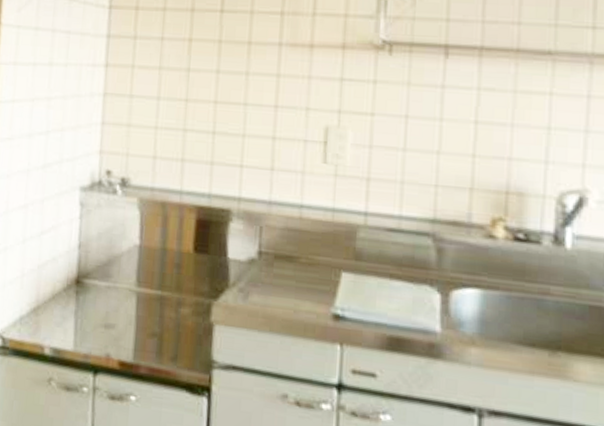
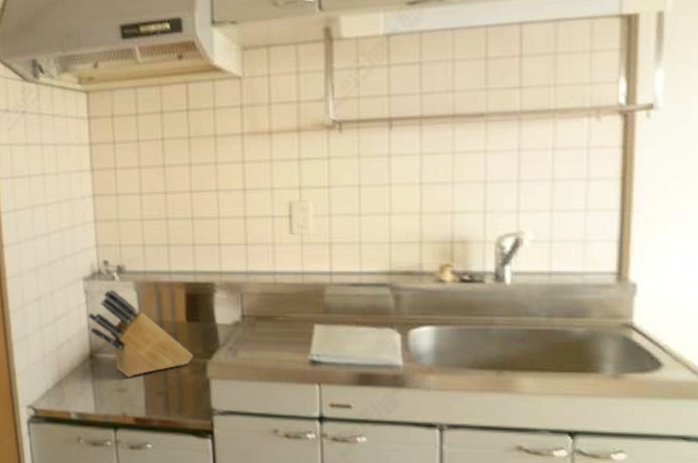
knife block: none [80,204,198,312] -> present [88,289,194,377]

